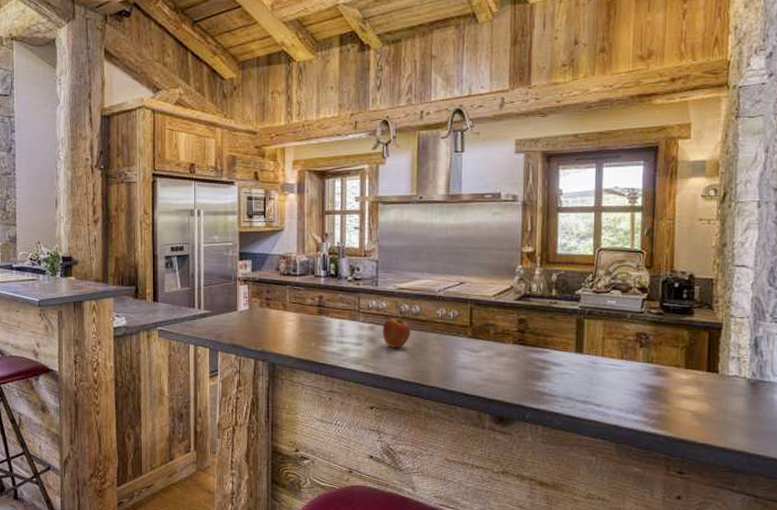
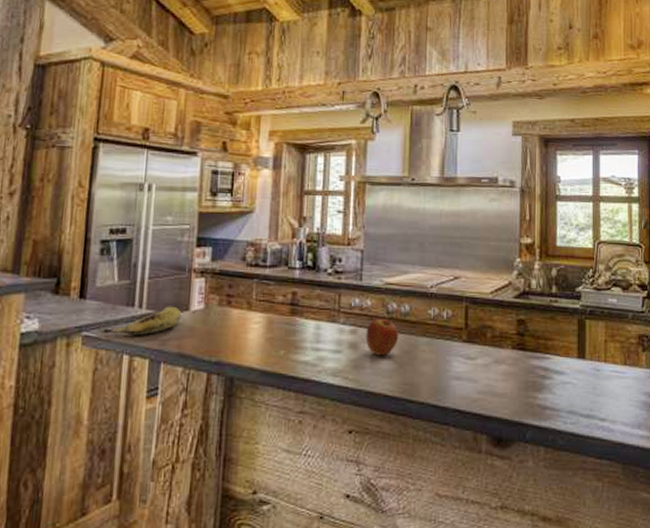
fruit: none [169,307,231,330] -> present [97,306,182,336]

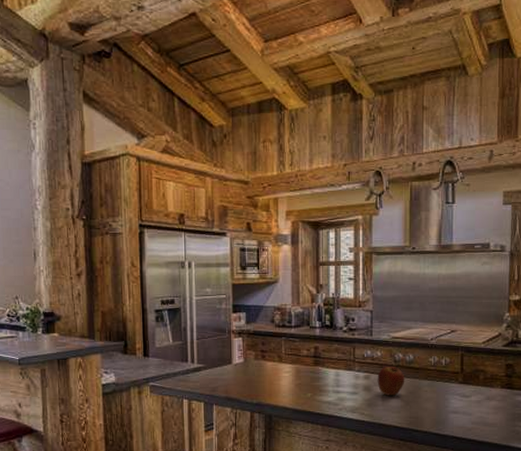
fruit: present [97,306,182,336] -> none [161,361,226,385]

